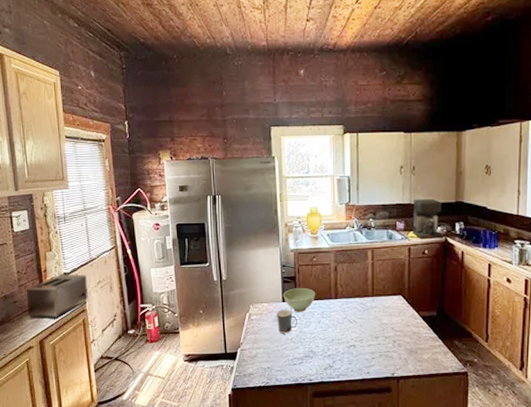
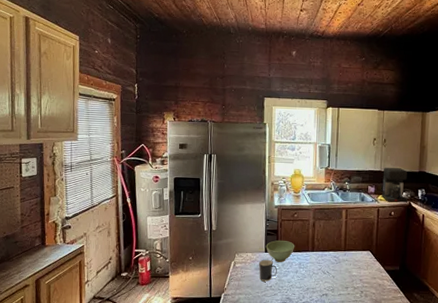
toaster: present [26,275,88,320] -> none [27,218,87,261]

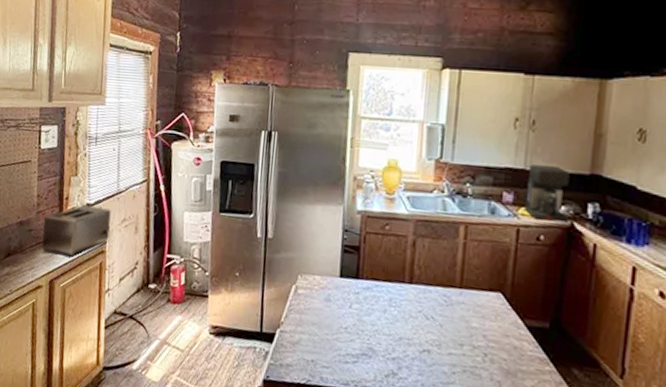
toaster: none [27,218,87,261] -> present [42,205,111,259]
mug: present [258,259,277,282] -> none [329,287,357,321]
bowl: present [265,240,295,262] -> none [341,261,385,295]

